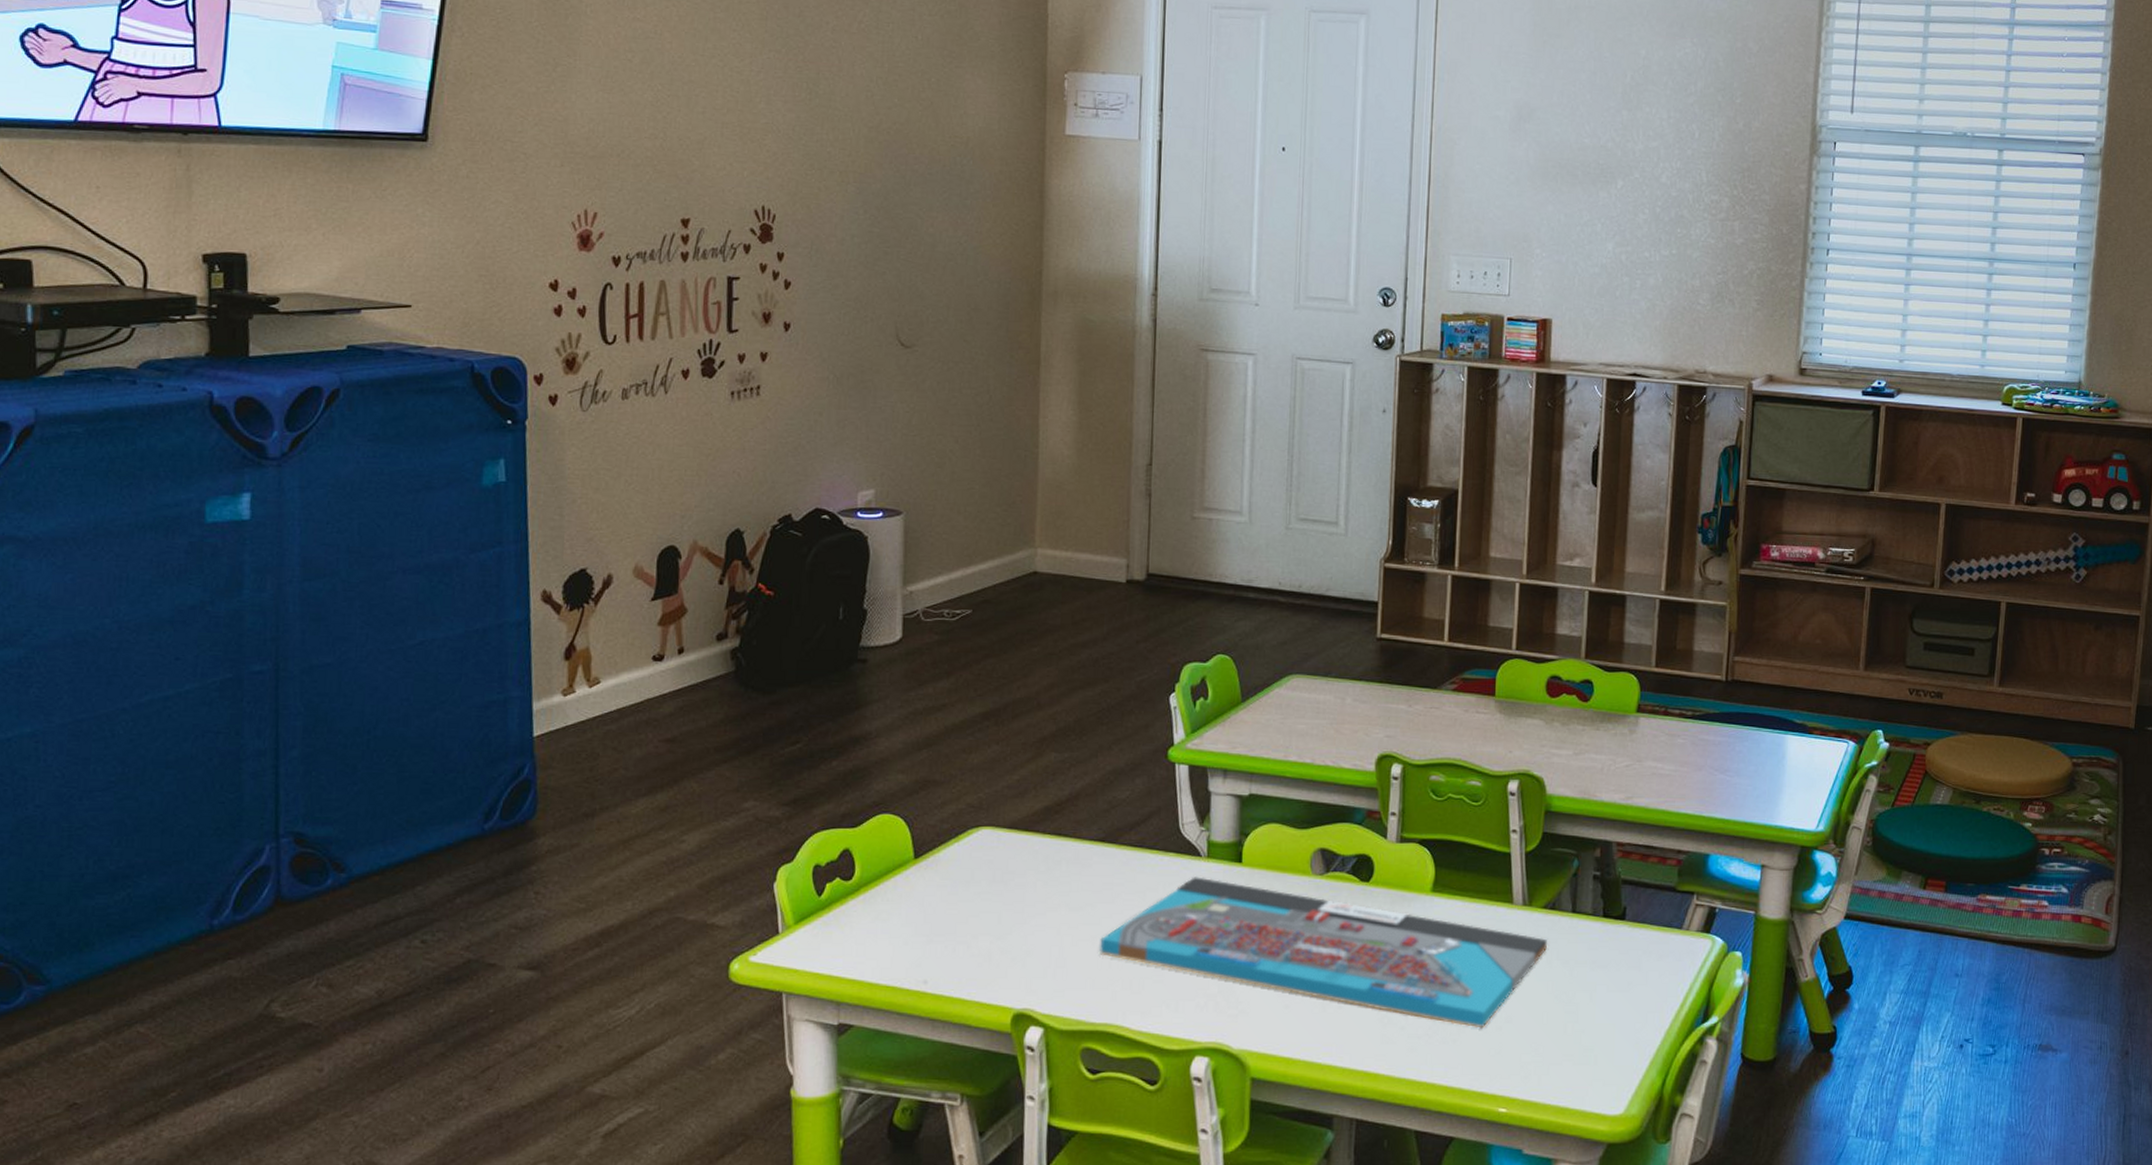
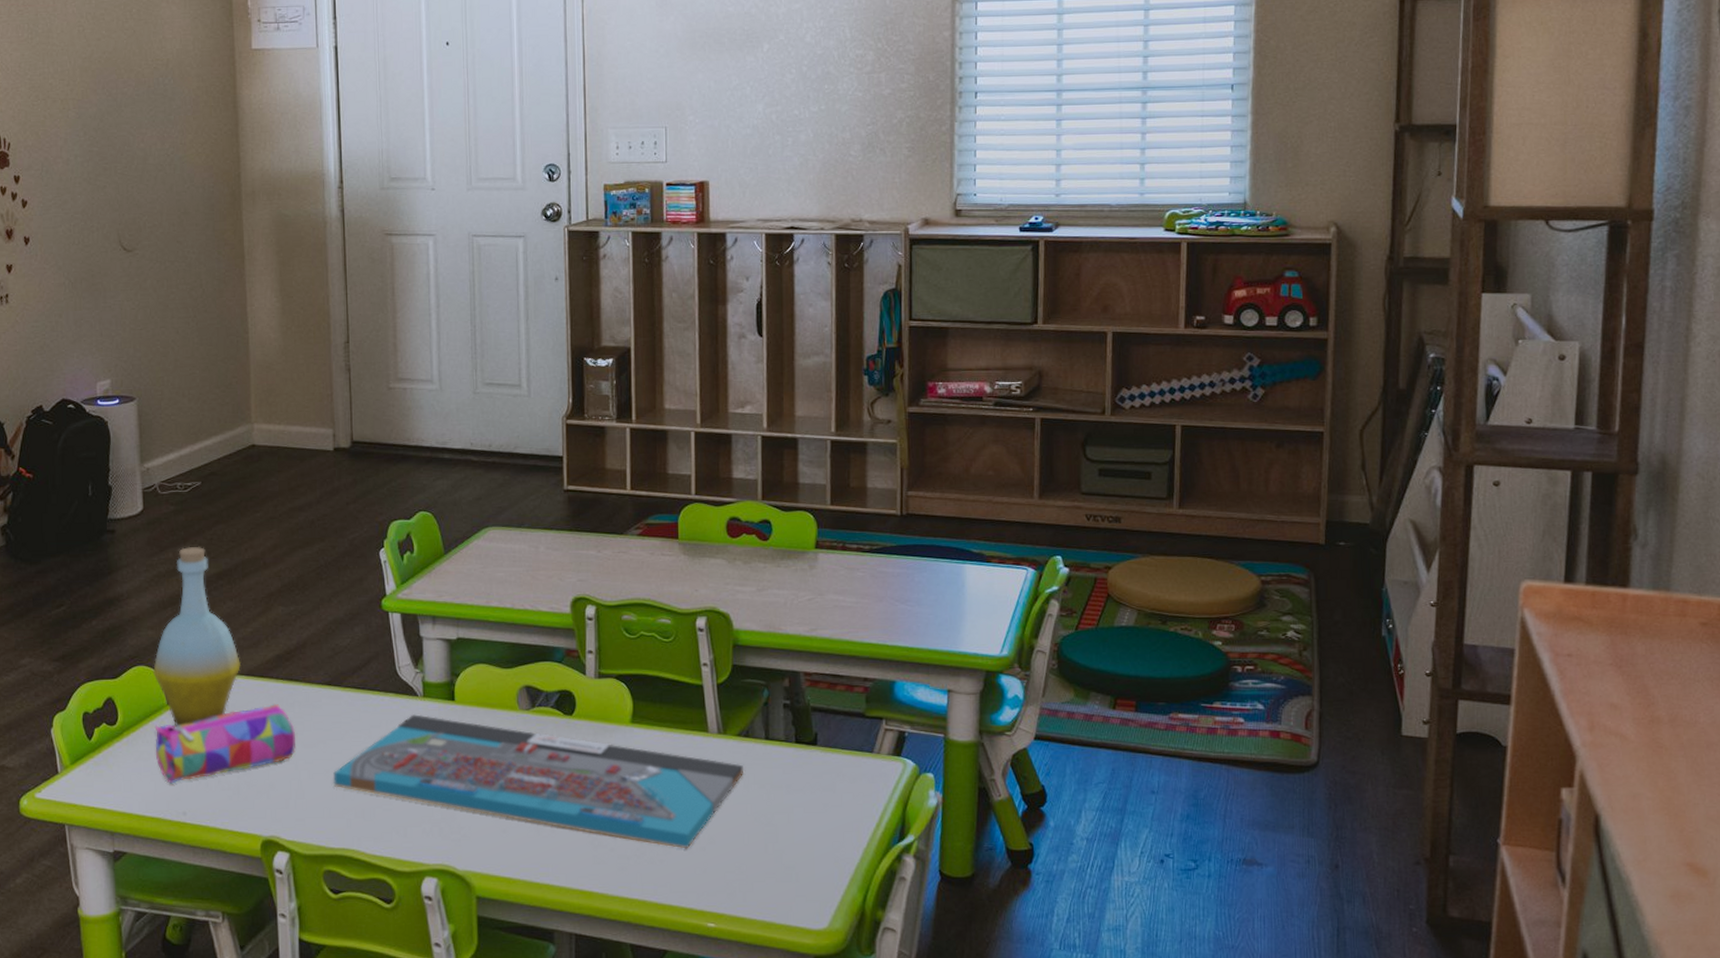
pencil case: none [896,860,1060,948] -> present [154,703,295,784]
bottle: none [900,682,1003,884] -> present [153,547,241,727]

